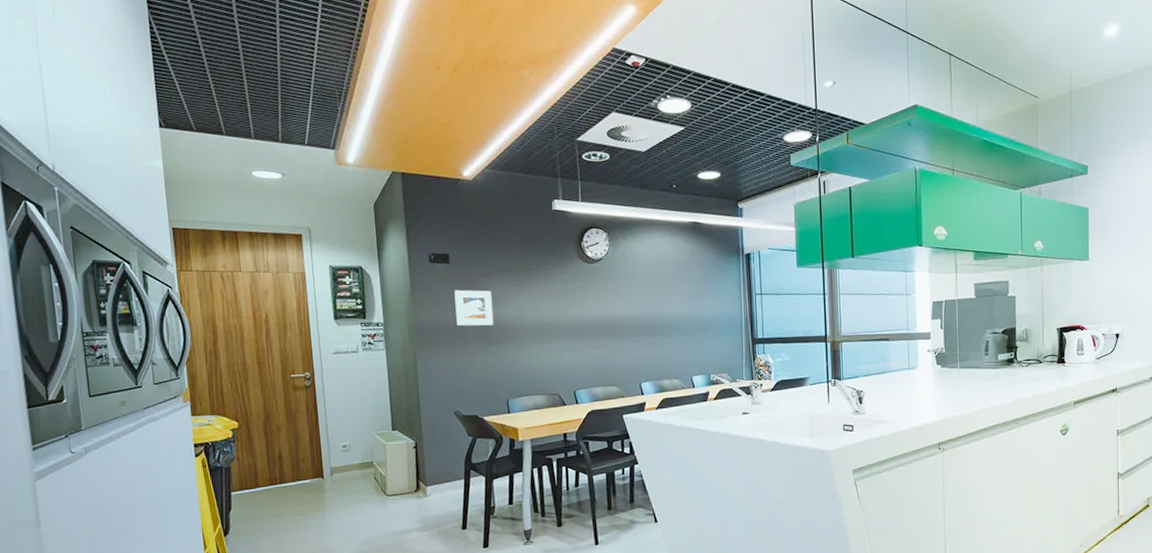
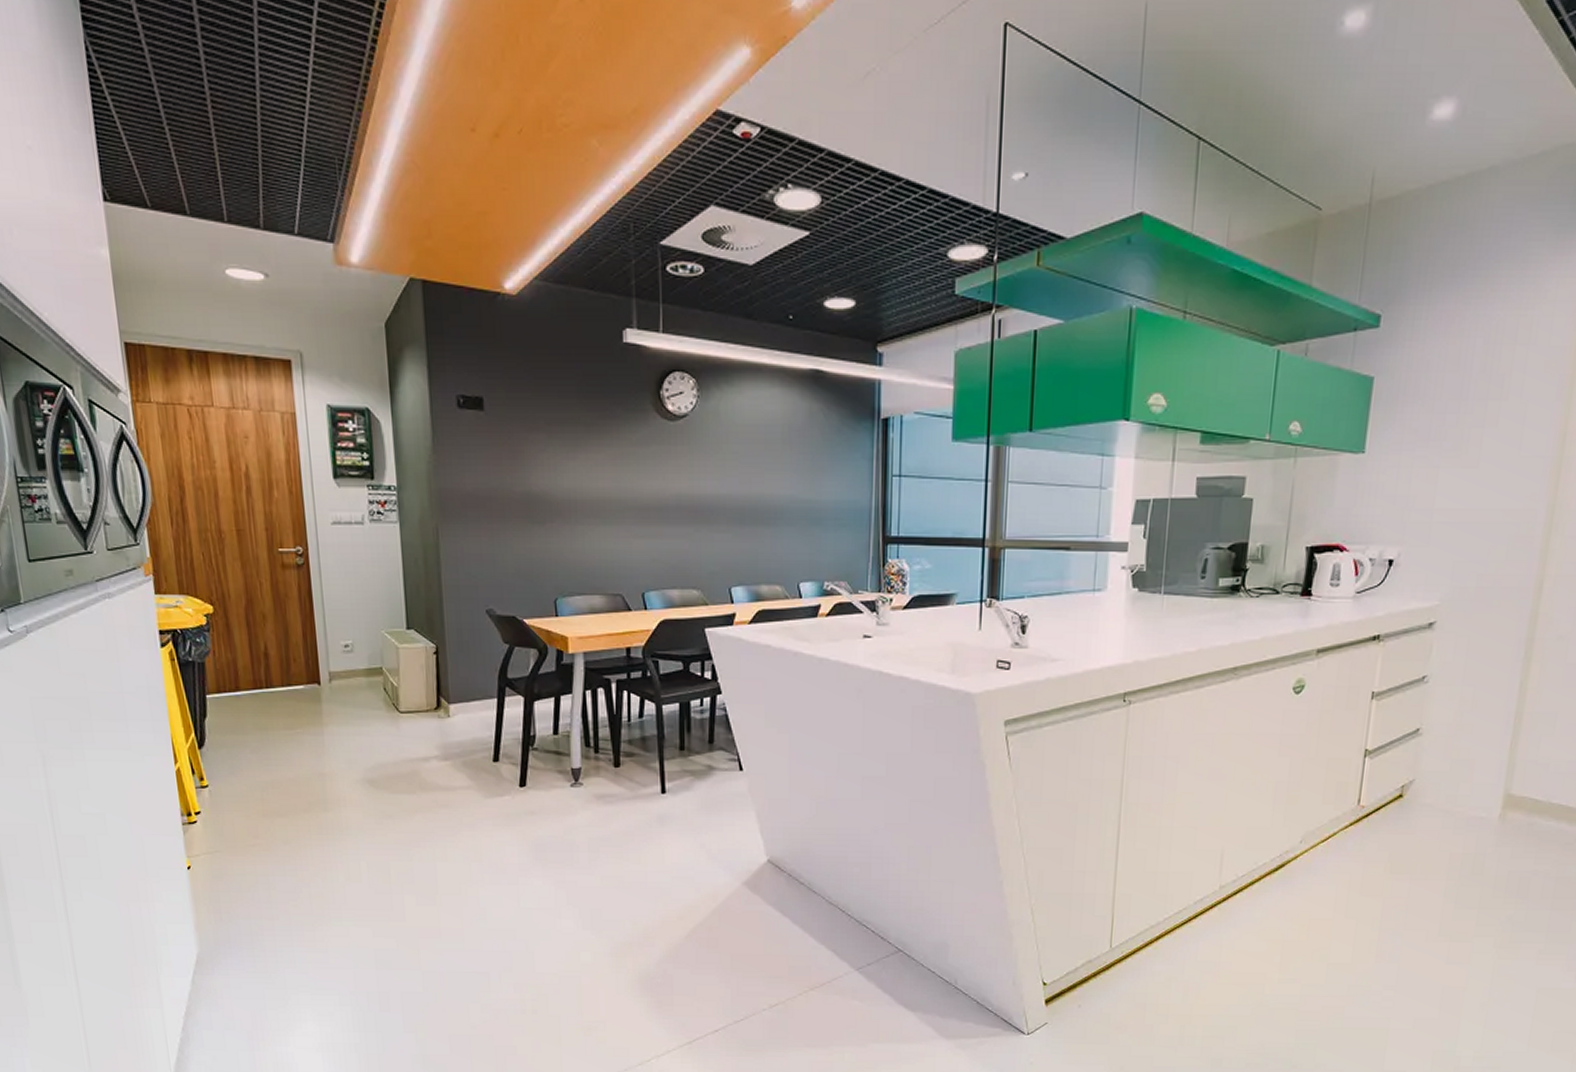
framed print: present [454,289,494,326] -> none [489,446,541,498]

